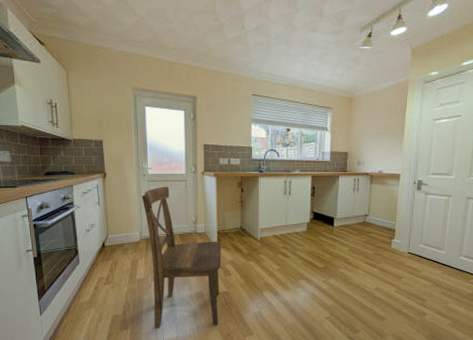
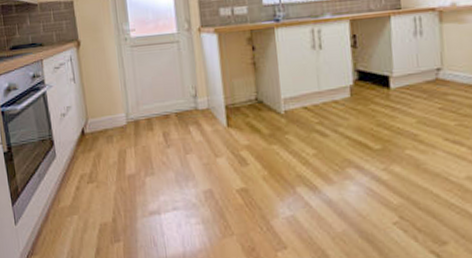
dining chair: present [141,186,221,329] -> none [124,51,237,241]

